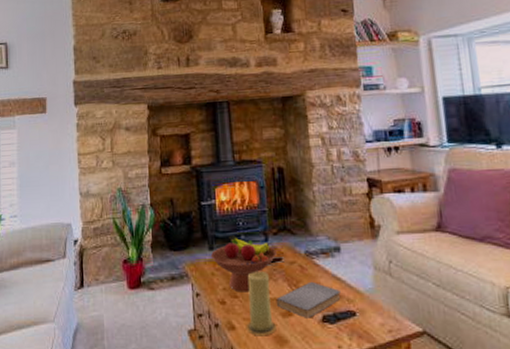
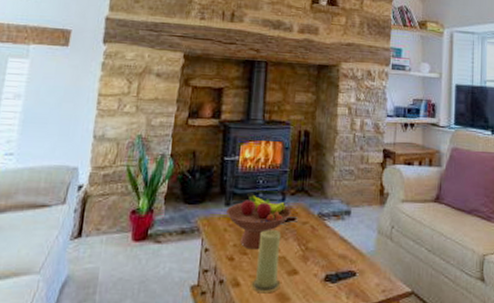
book: present [276,281,341,318] -> none [283,241,345,277]

